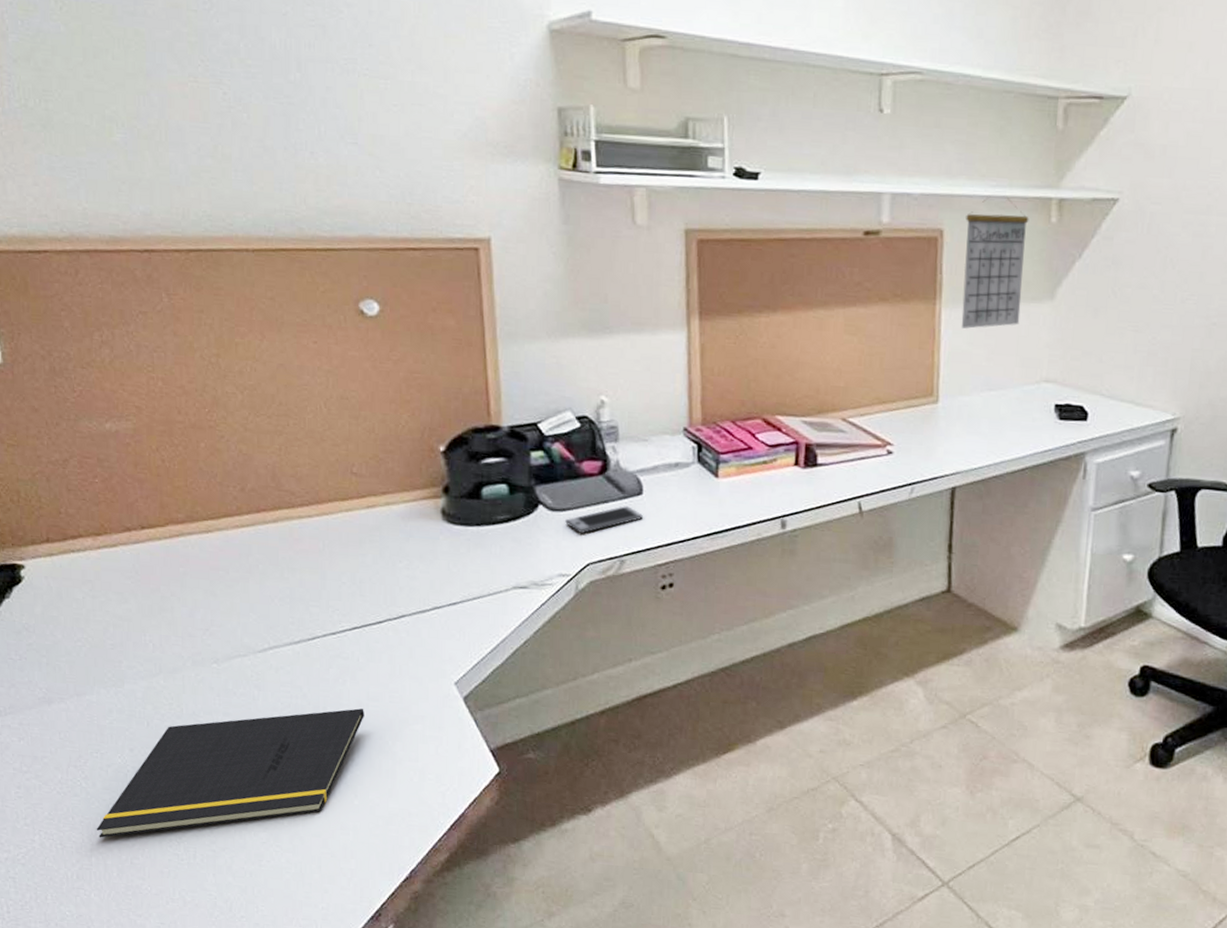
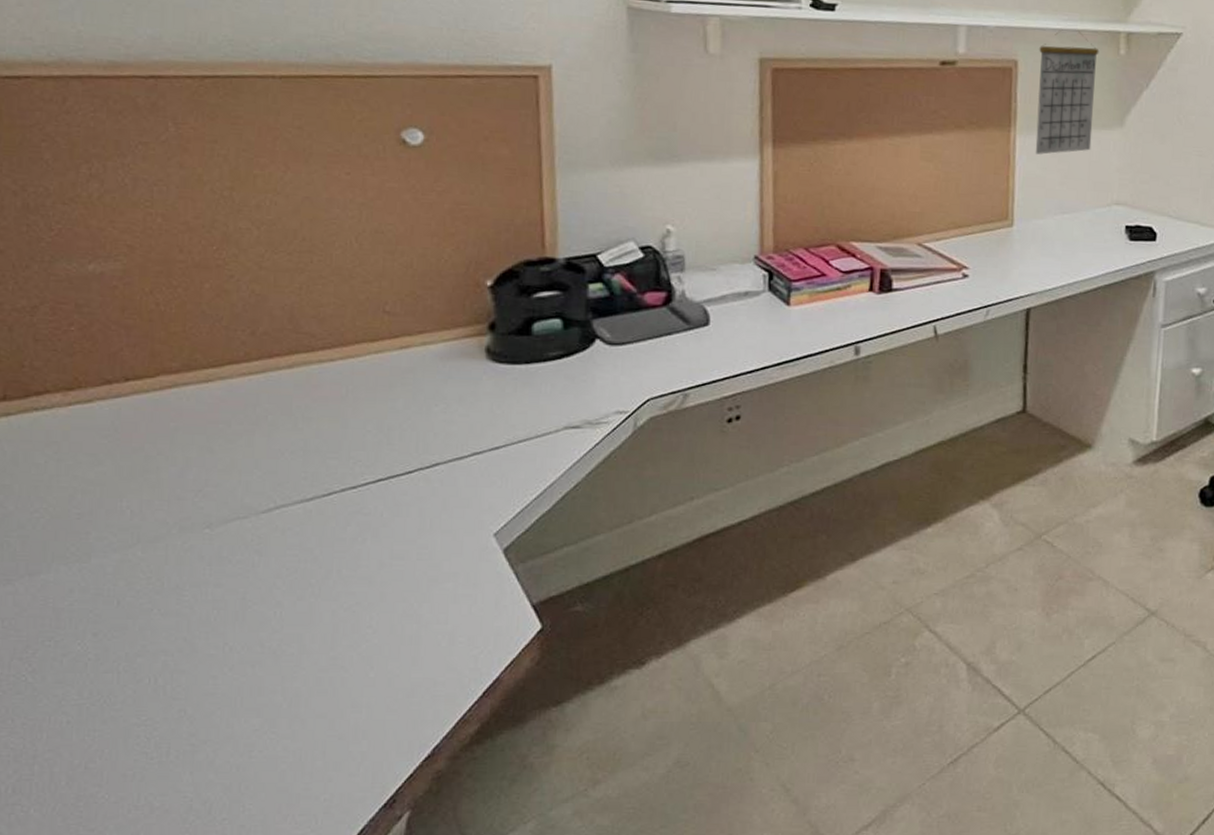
notepad: present [96,708,364,838] -> none [42,569,387,741]
smartphone: present [565,506,643,534] -> none [624,337,709,369]

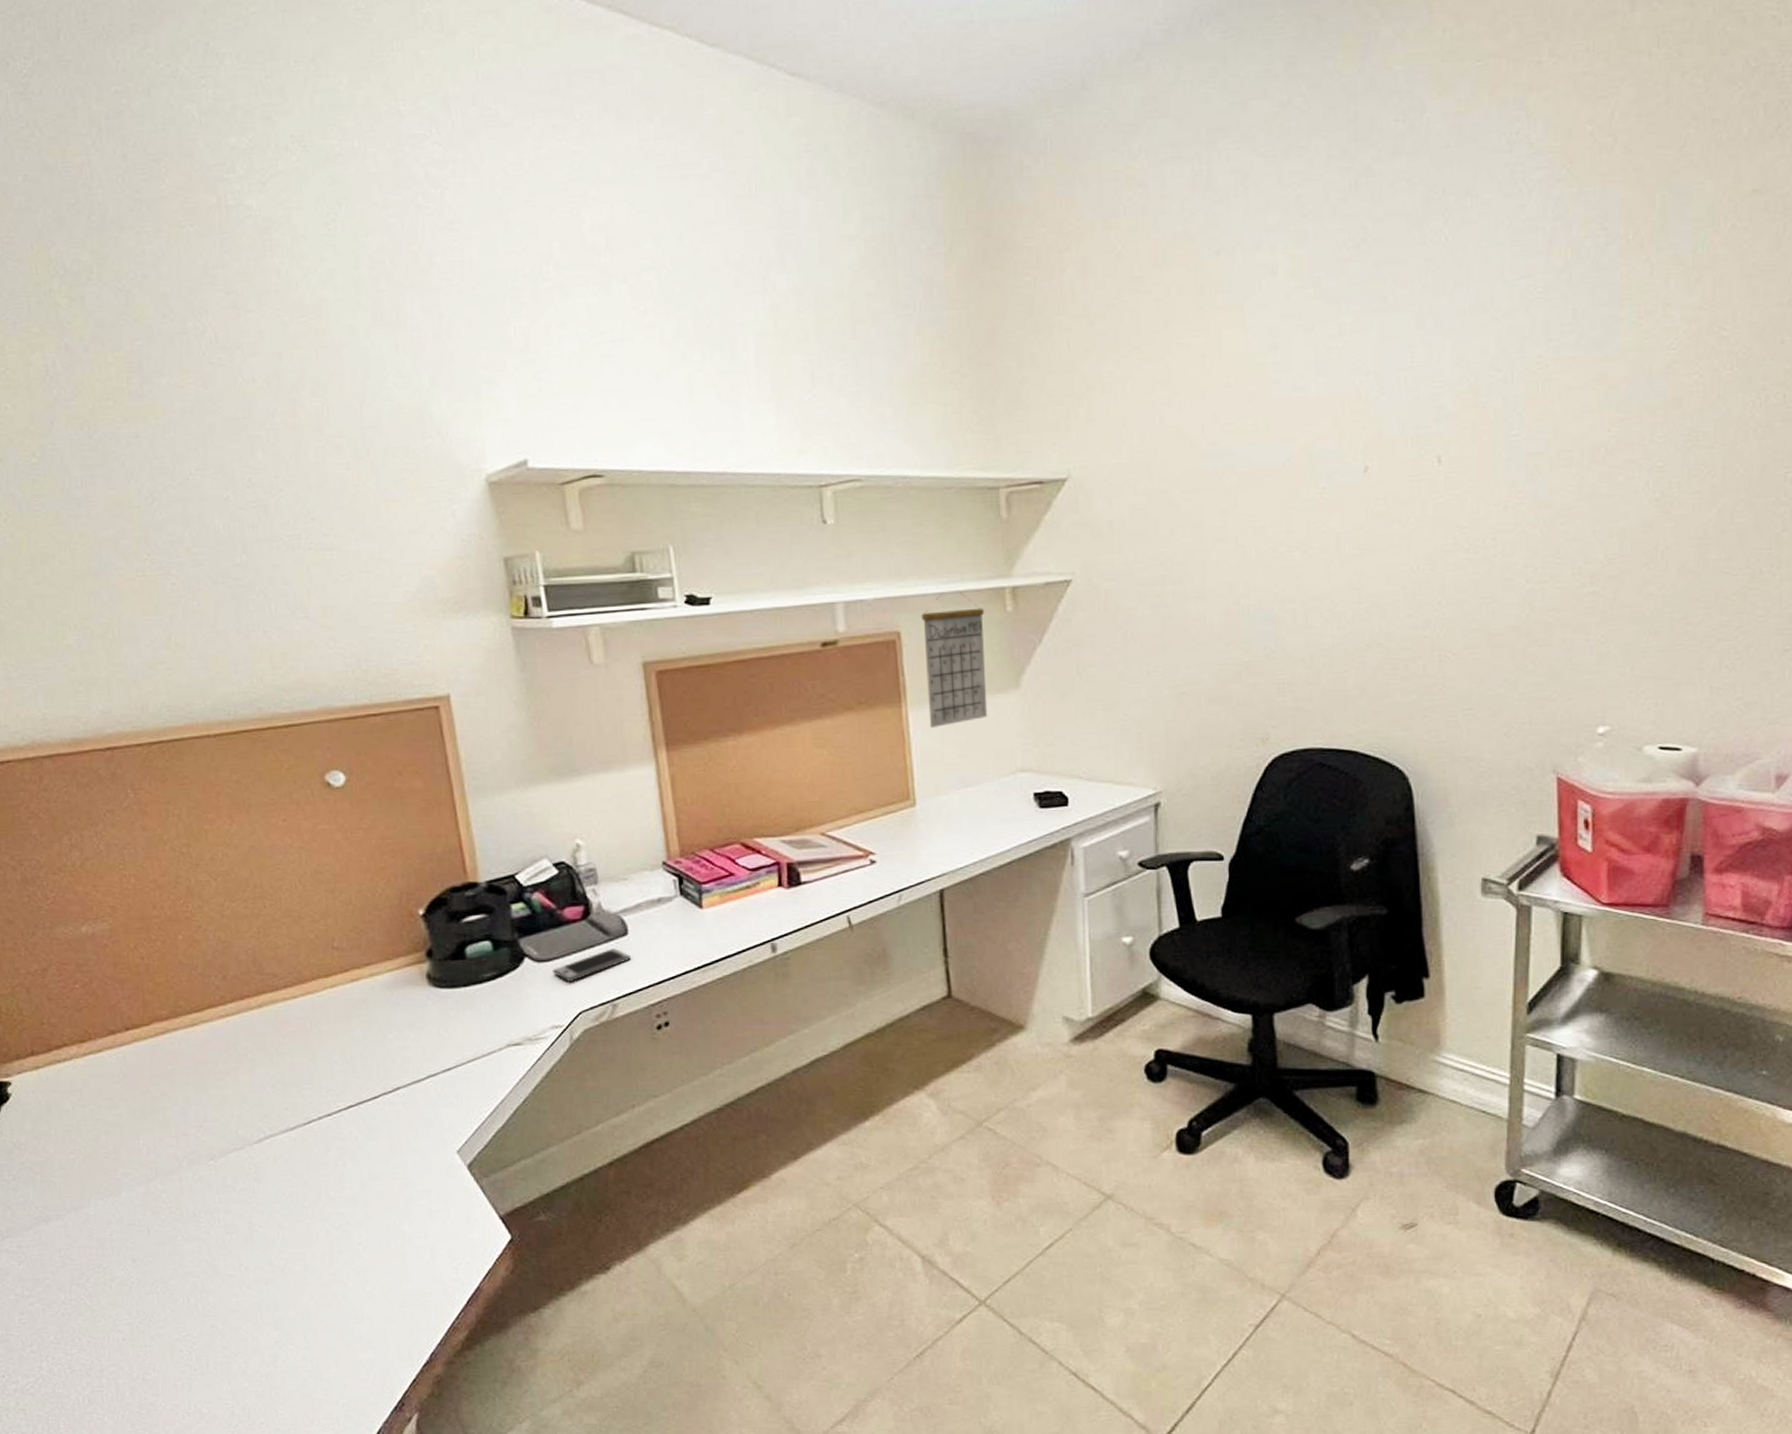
smartphone: none [624,337,709,369] -> present [553,948,631,983]

